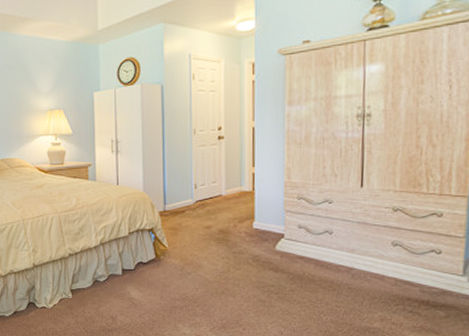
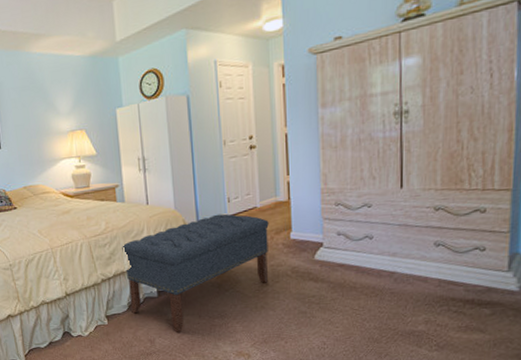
bench: none [90,199,233,311] -> present [122,213,269,332]

